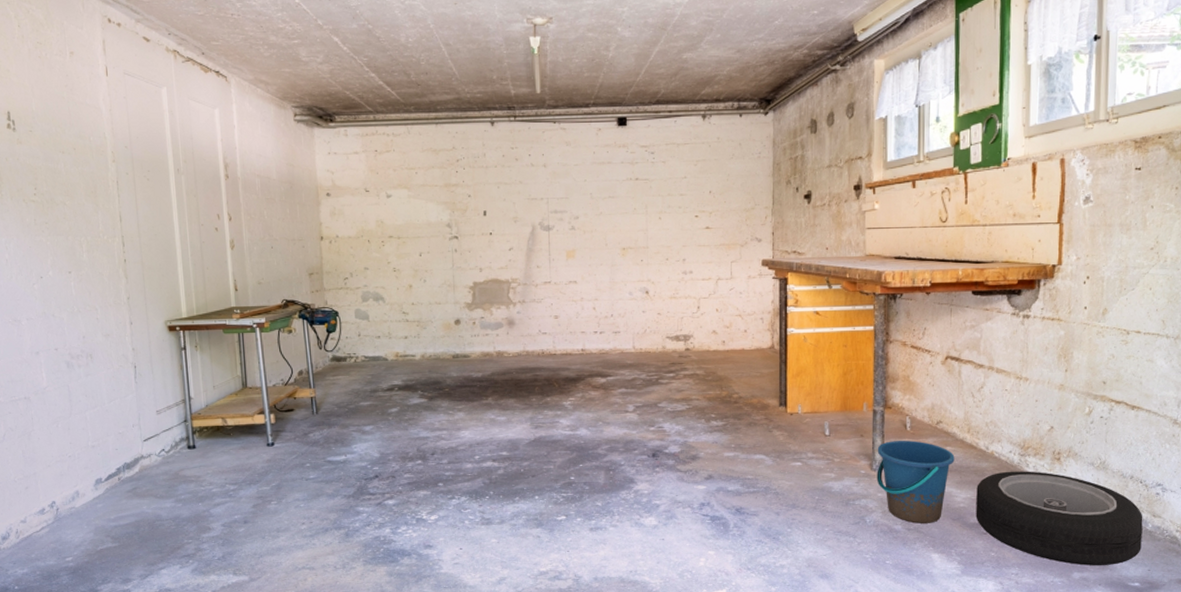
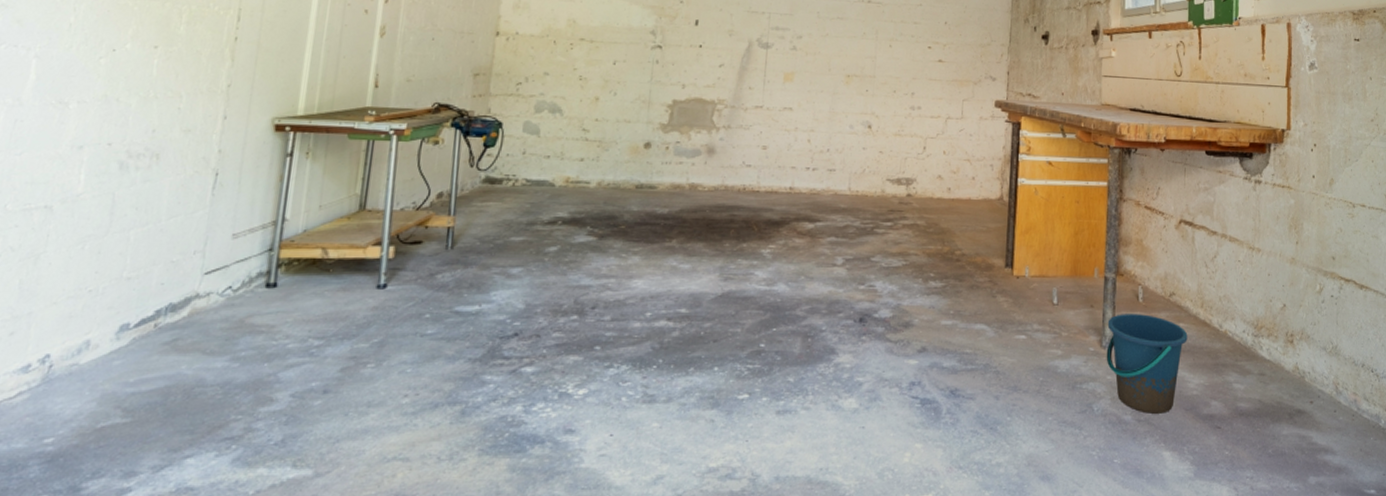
car tire: present [975,471,1143,565] -> none [1209,354,1376,468]

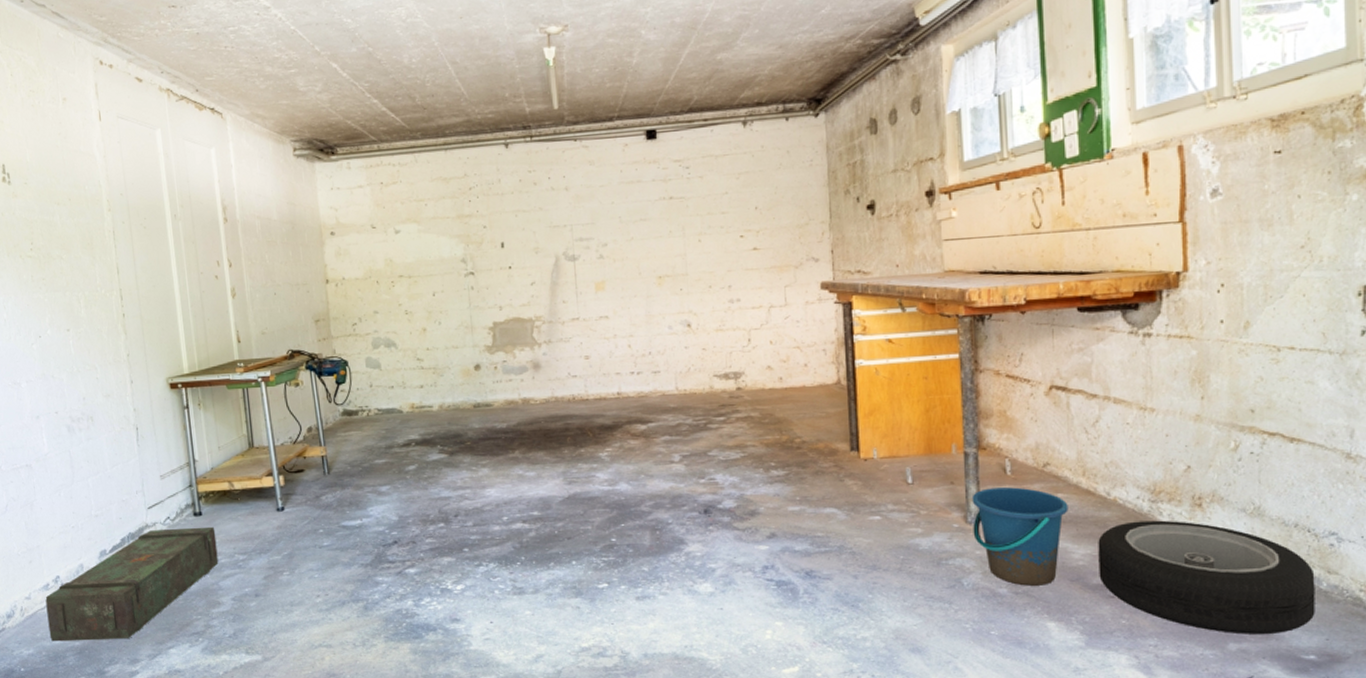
storage crate: none [10,301,290,445] -> present [45,526,219,642]
car tire: none [1209,354,1376,468] -> present [1098,520,1315,634]

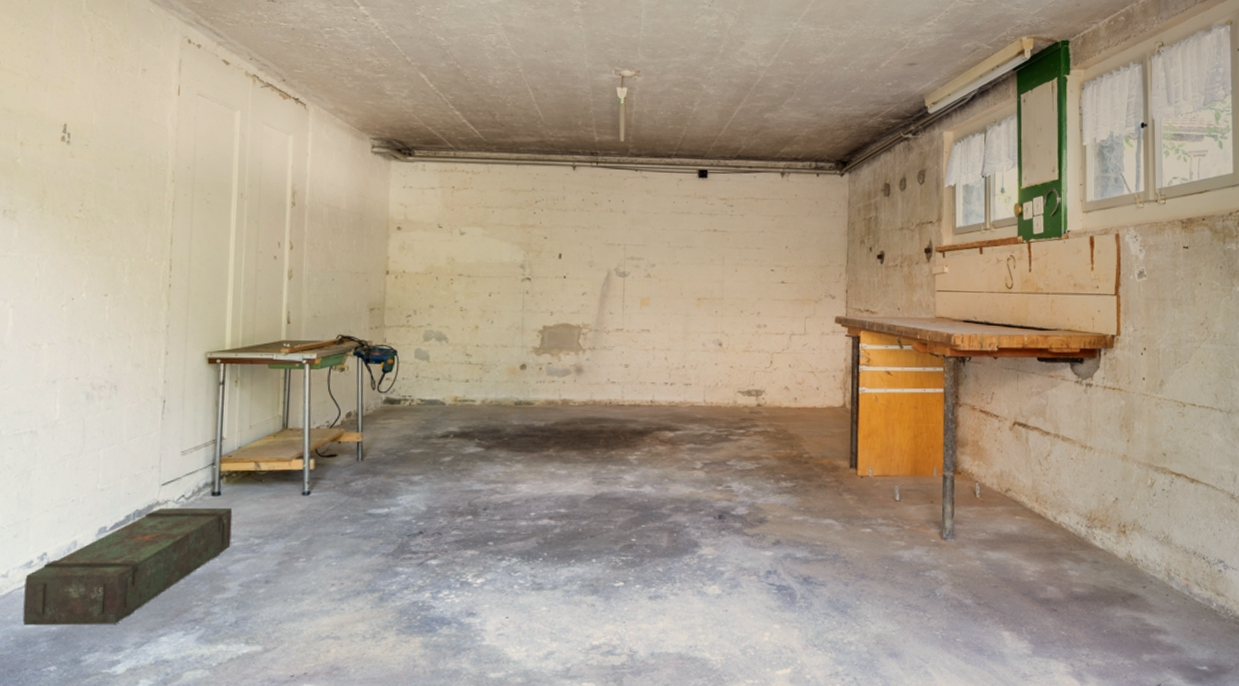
bucket: present [971,487,1068,586] -> none [947,508,1024,598]
car tire: present [1098,520,1315,634] -> none [1045,544,1208,647]

